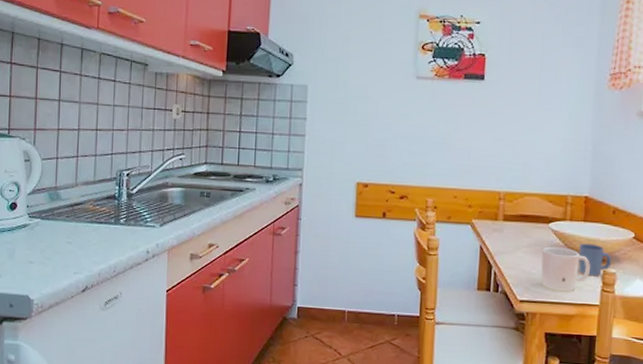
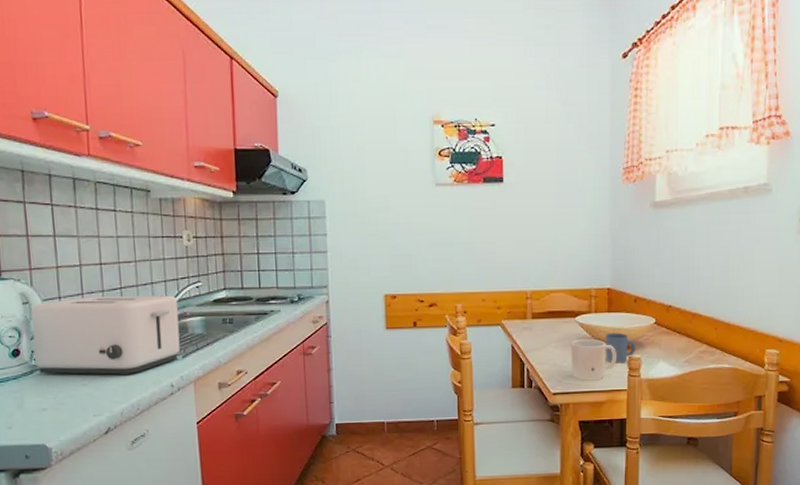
toaster: none [29,159,162,237] -> present [31,295,181,375]

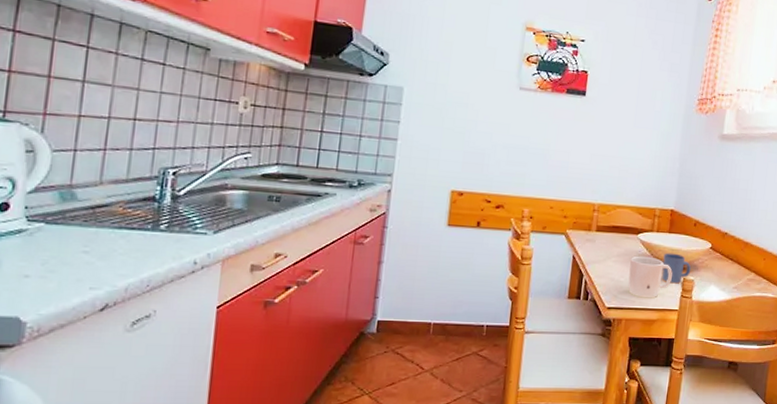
toaster: present [31,295,181,375] -> none [27,153,220,245]

